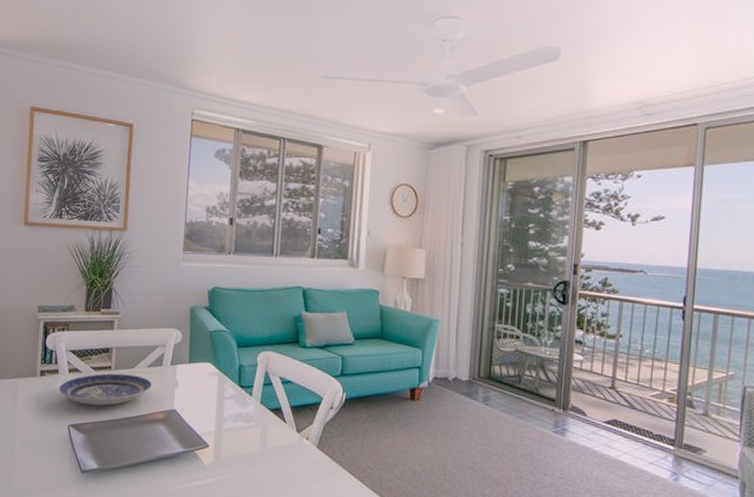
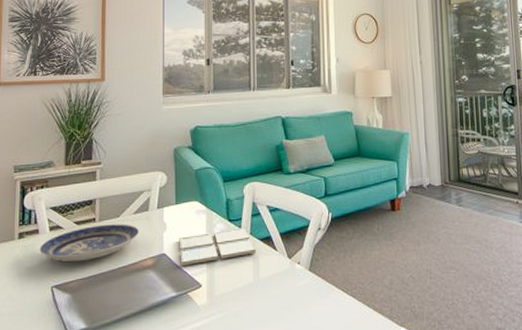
drink coaster: none [189,395,265,425] -> present [179,228,255,265]

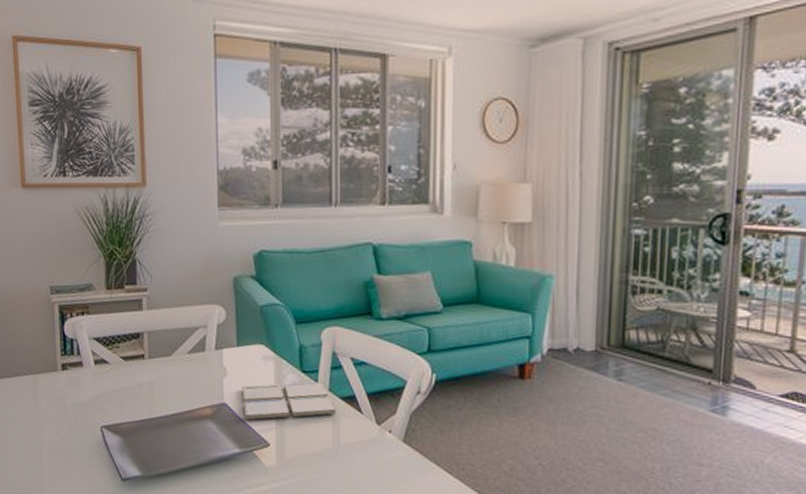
plate: present [39,224,139,262] -> none [85,363,195,403]

